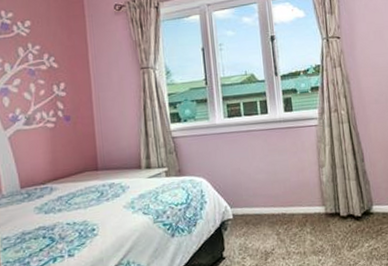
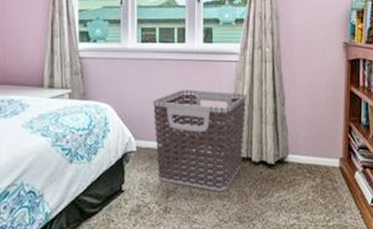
clothes hamper: none [244,154,332,248] -> present [153,89,247,191]

